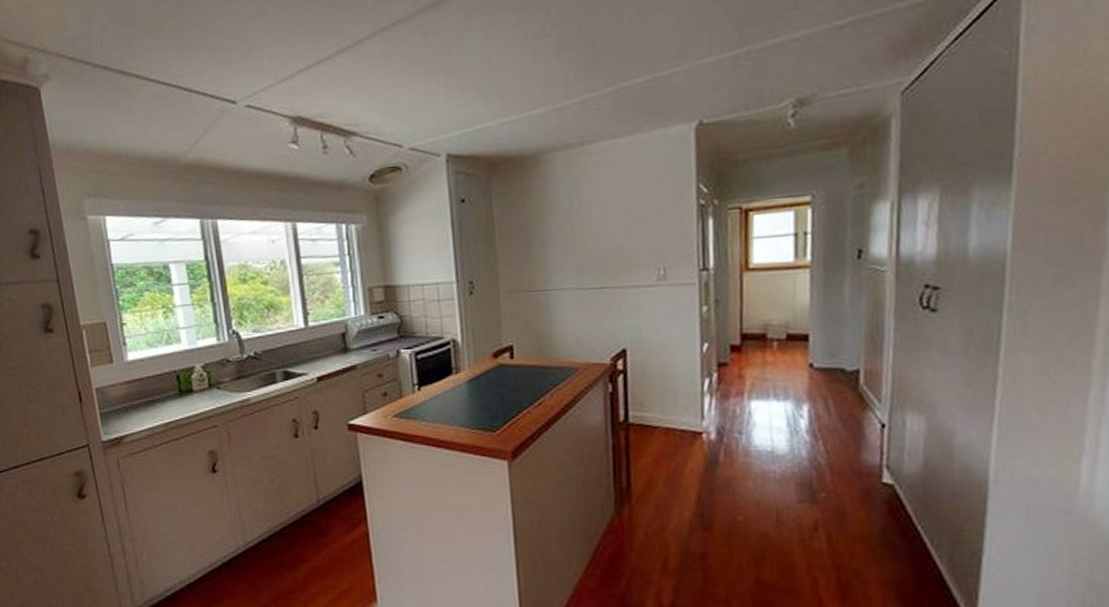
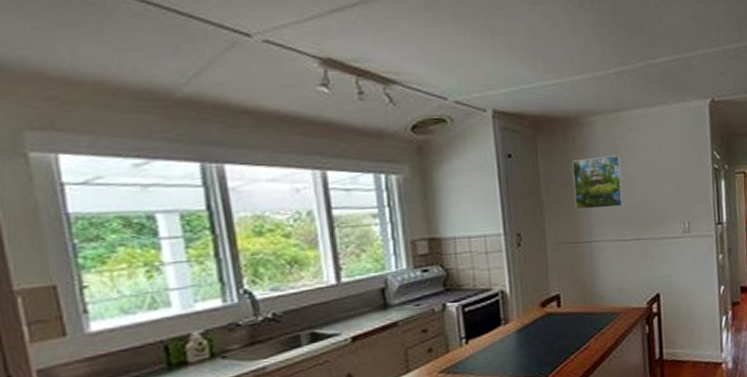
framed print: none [529,195,586,256] -> present [572,155,624,210]

